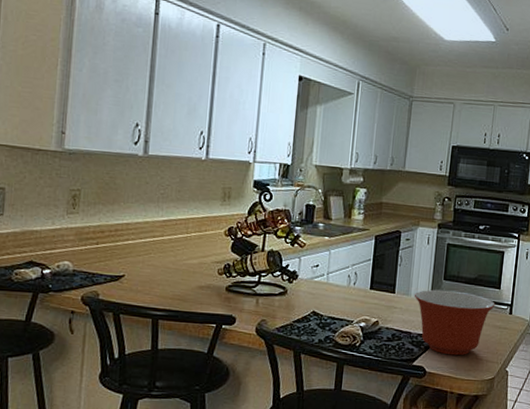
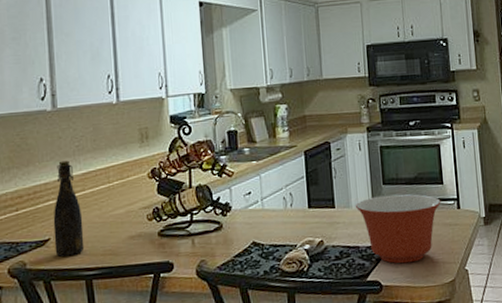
bottle: none [127,205,158,295] -> present [53,160,85,257]

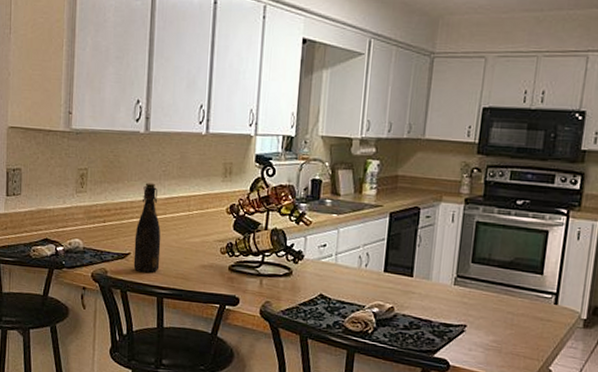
mixing bowl: present [355,194,441,264] -> none [435,273,536,350]

